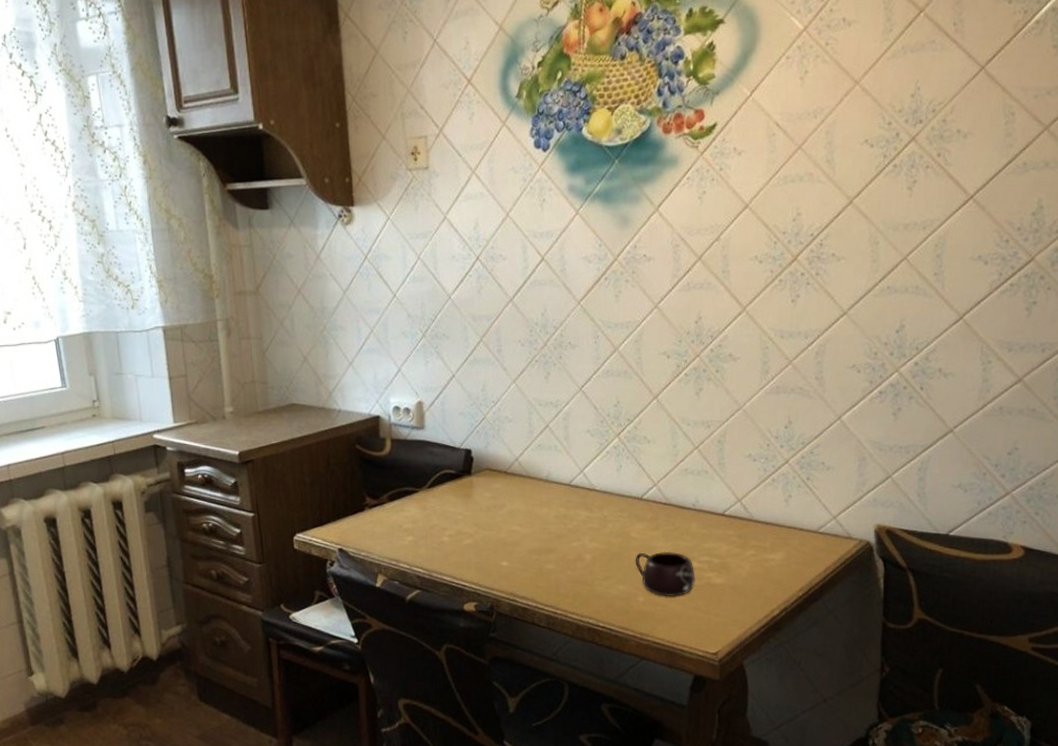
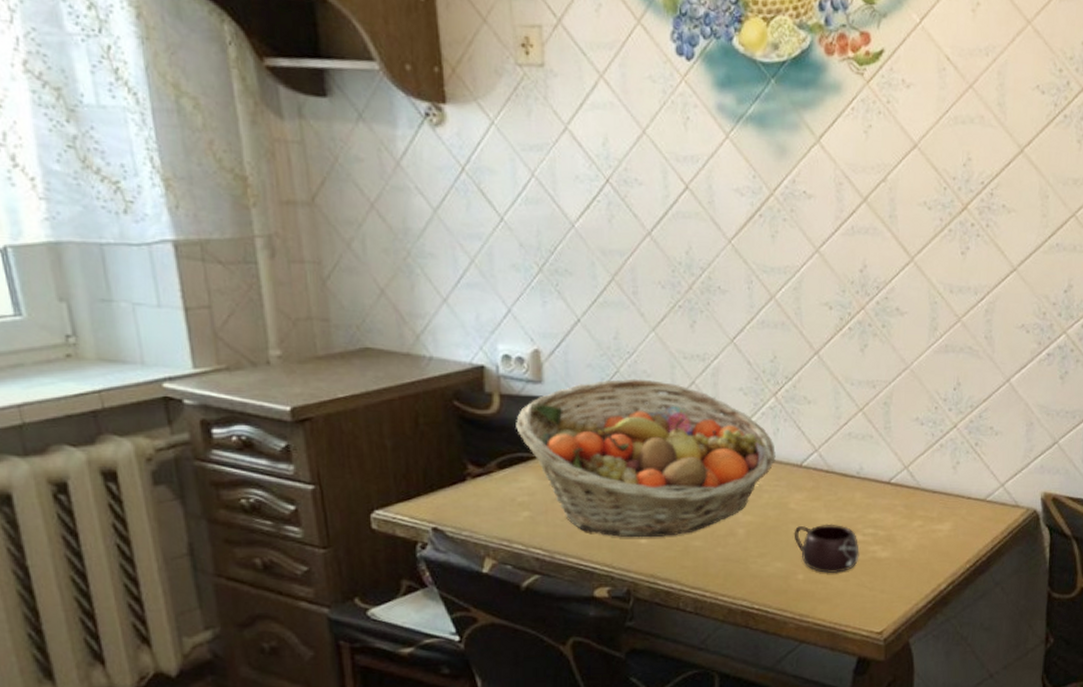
fruit basket: none [403,424,619,561] -> present [516,378,776,538]

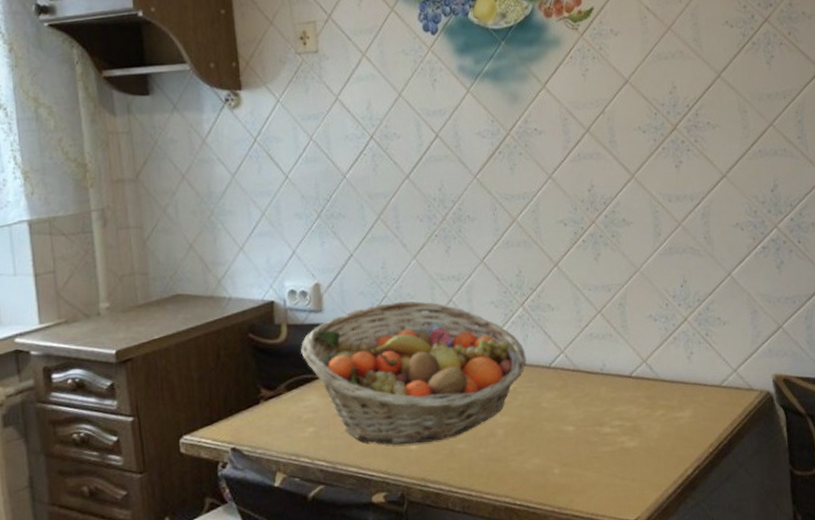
mug: present [794,524,859,574] -> none [547,418,609,466]

